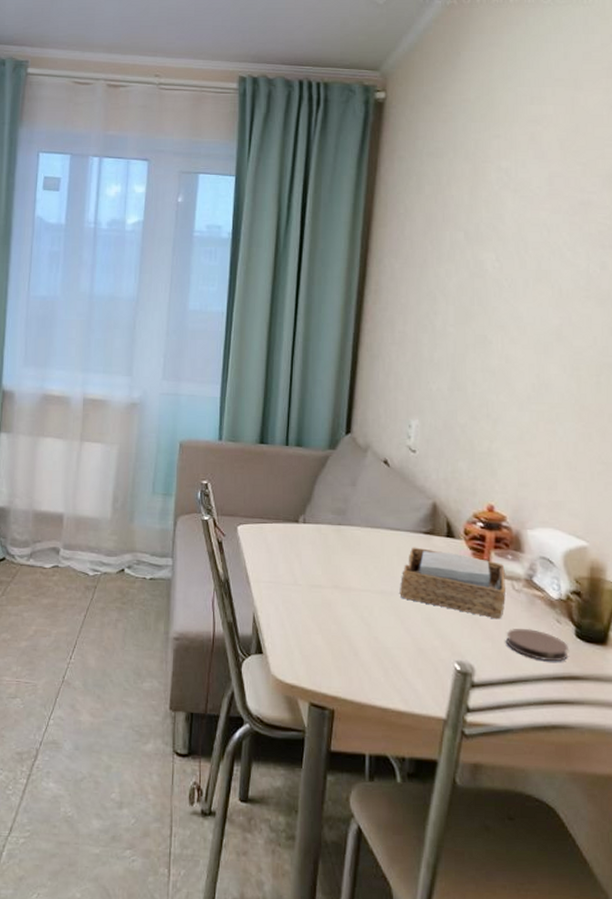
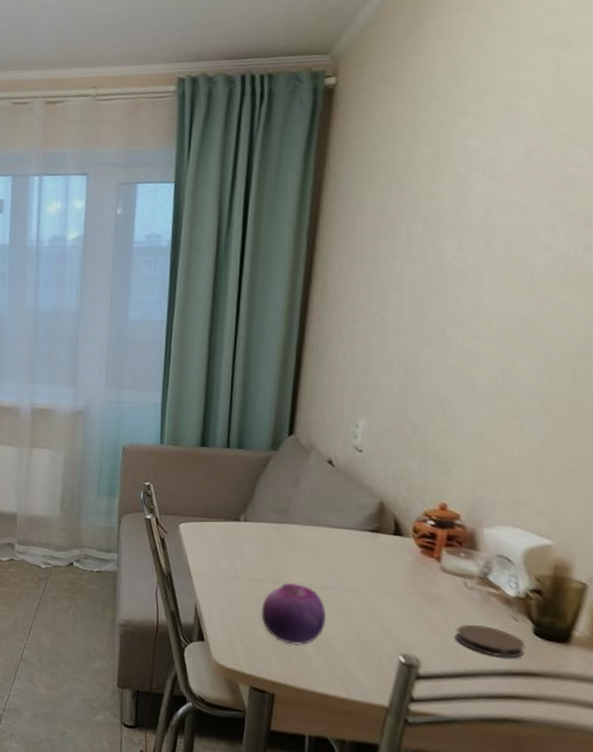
fruit: none [320,588,385,655] -> present [261,582,327,645]
napkin holder: present [399,547,506,619] -> none [342,544,458,616]

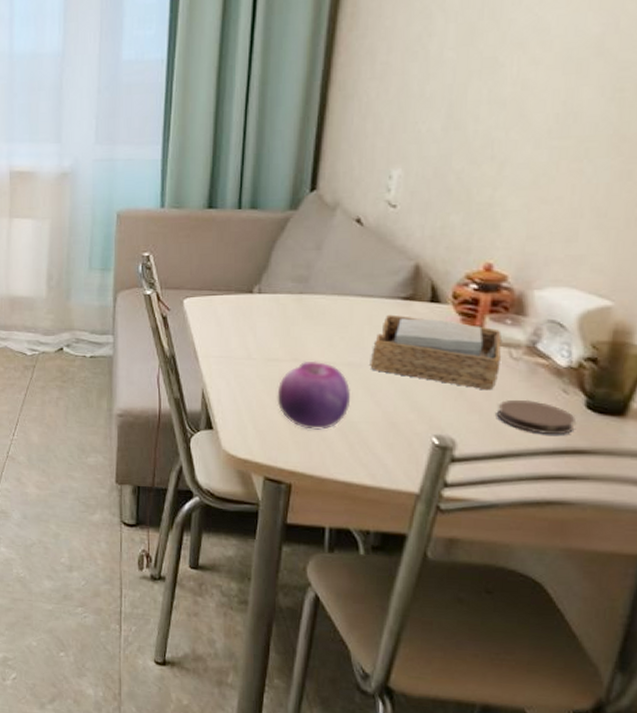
napkin holder: none [342,544,458,616] -> present [370,314,503,391]

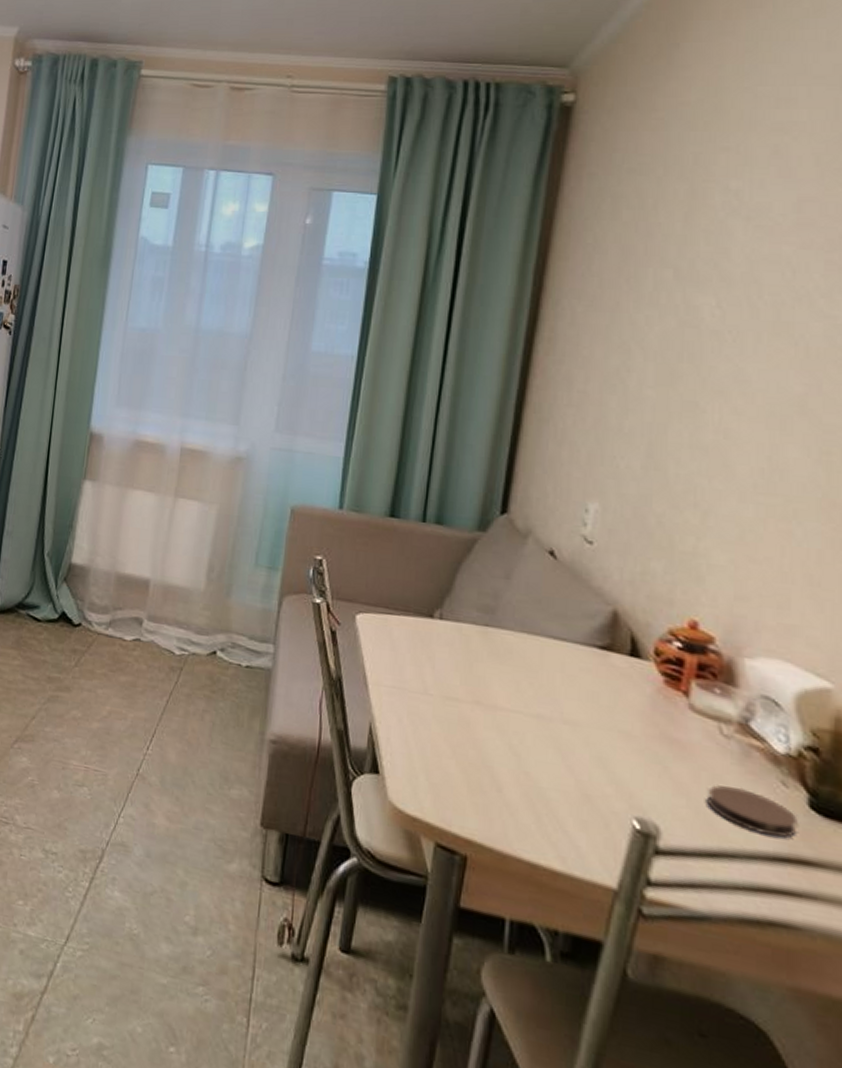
fruit: present [277,360,351,430] -> none [454,705,540,793]
napkin holder: present [370,314,503,391] -> none [561,663,711,771]

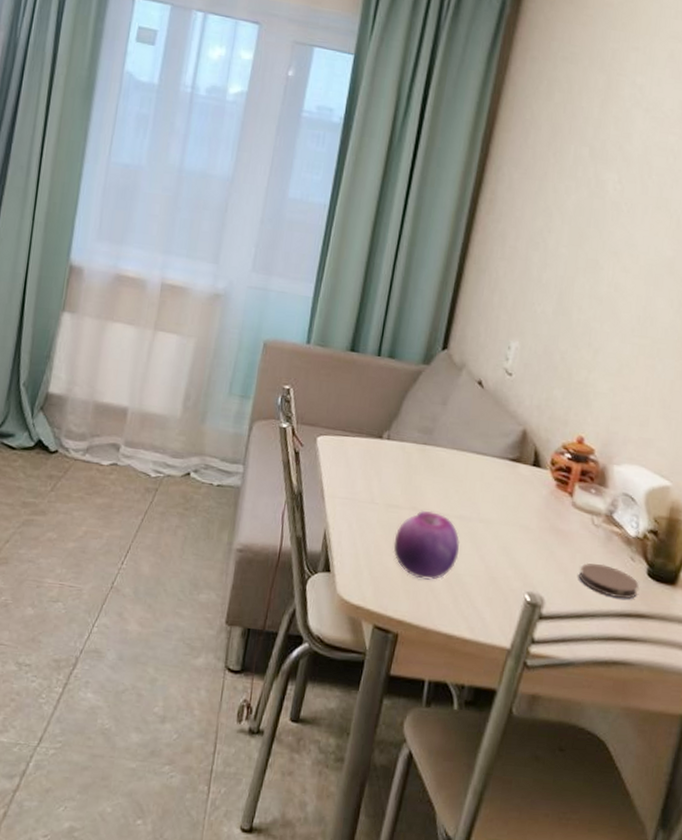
fruit: none [454,705,540,793] -> present [393,510,460,580]

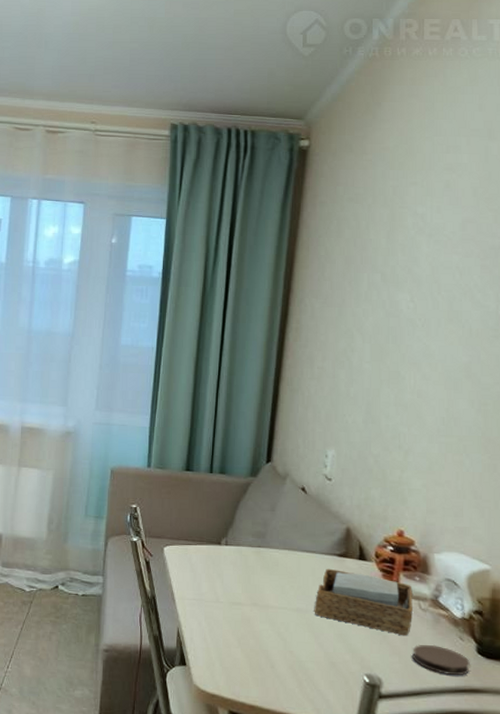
fruit: present [393,510,460,580] -> none [240,605,300,668]
napkin holder: none [478,473,588,553] -> present [314,568,414,636]

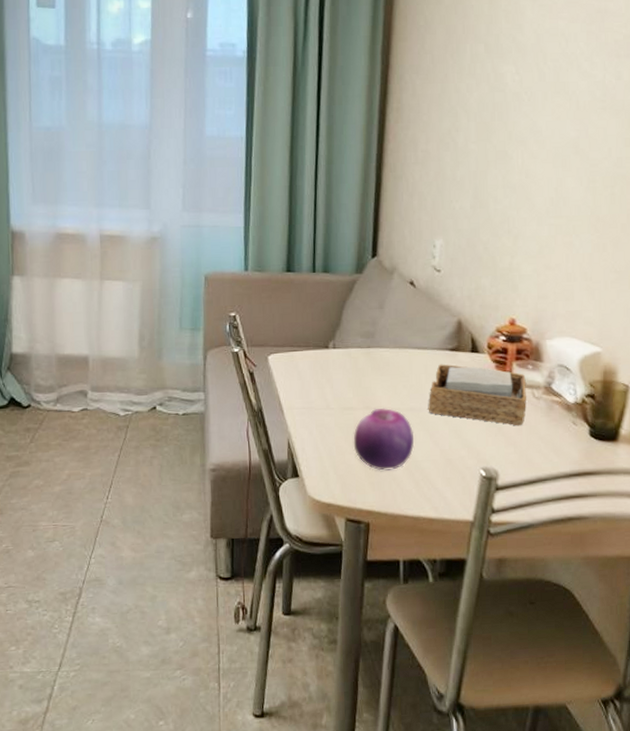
fruit: none [240,605,300,668] -> present [353,407,415,471]
coaster: present [412,644,470,676] -> none [527,432,583,461]

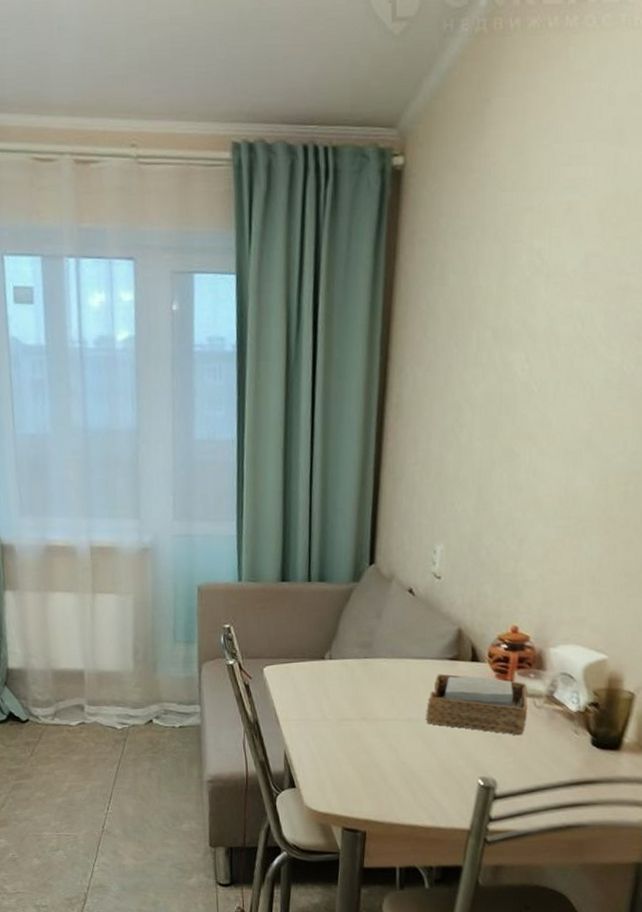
fruit: present [353,407,415,471] -> none [350,718,412,781]

